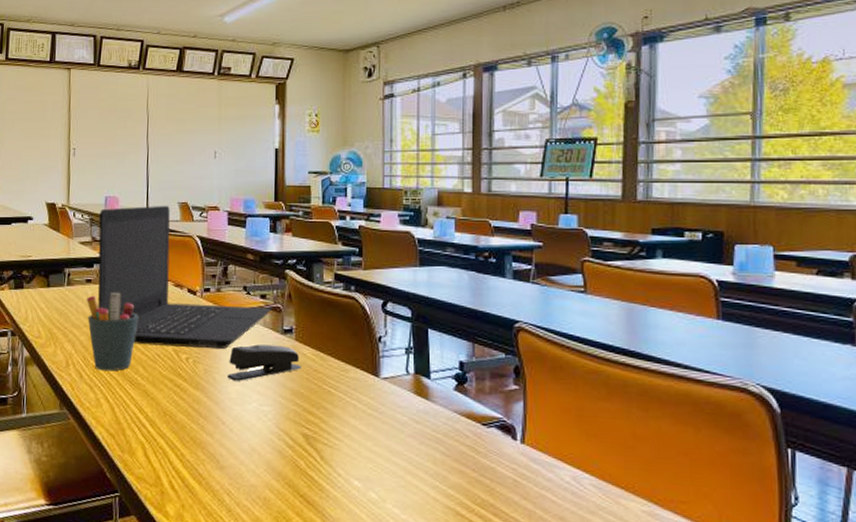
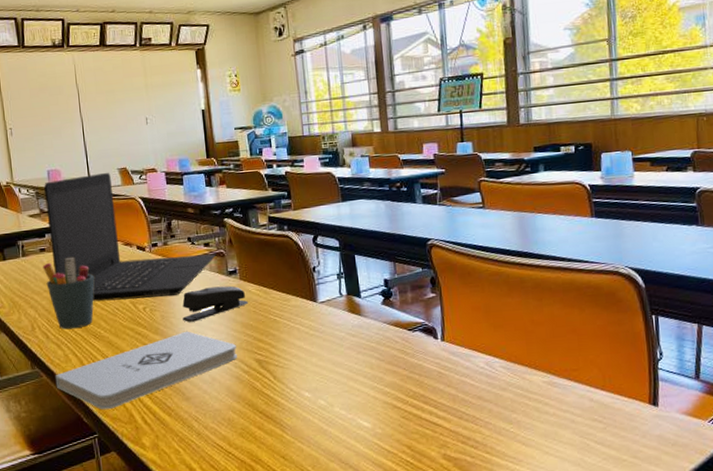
notepad: none [82,390,283,467] -> present [55,331,237,410]

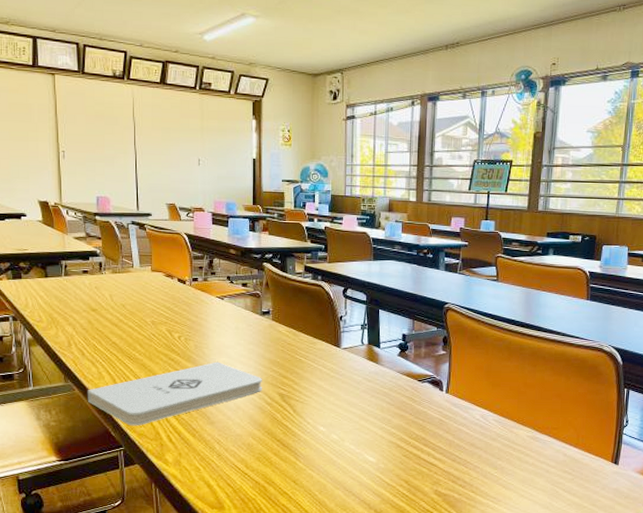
pen holder: present [42,258,95,330] -> none [84,282,134,349]
laptop: present [44,172,216,302] -> none [92,205,252,329]
stapler: present [182,286,248,322] -> none [215,324,277,354]

